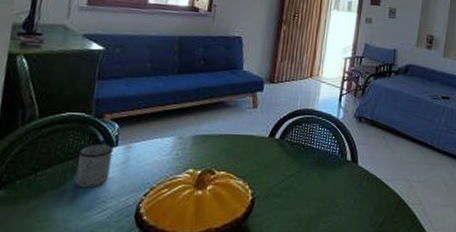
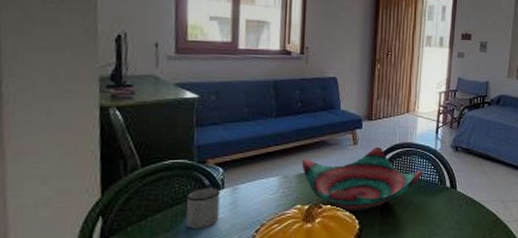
decorative bowl: none [198,111,323,181] -> present [301,146,422,212]

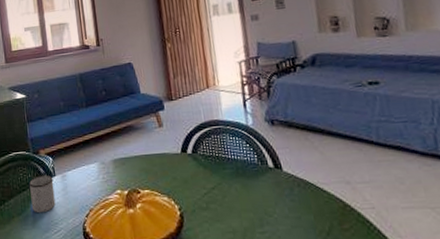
decorative bowl: present [301,146,422,212] -> none [114,127,238,197]

